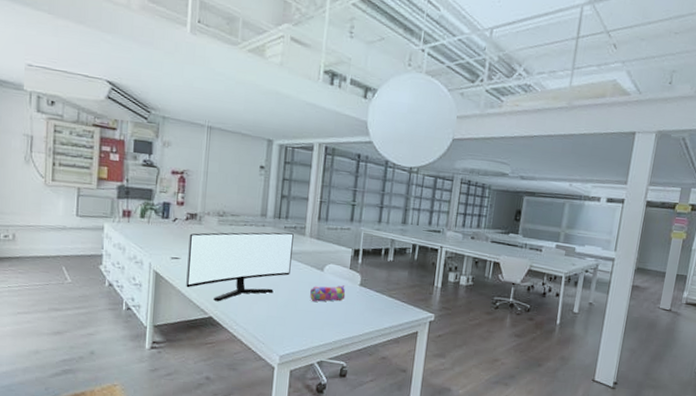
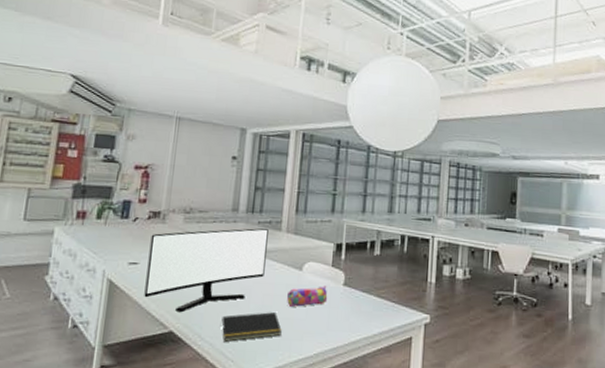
notepad: none [252,305,305,328] -> present [220,312,282,342]

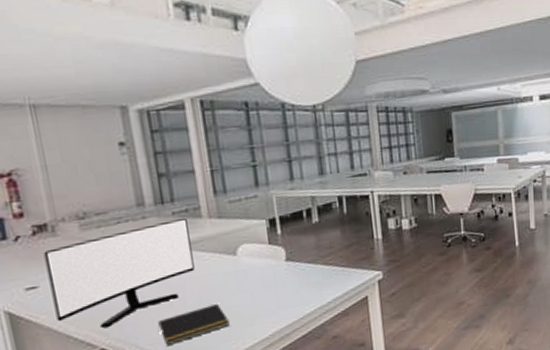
pencil case: present [287,286,328,307] -> none [226,265,272,295]

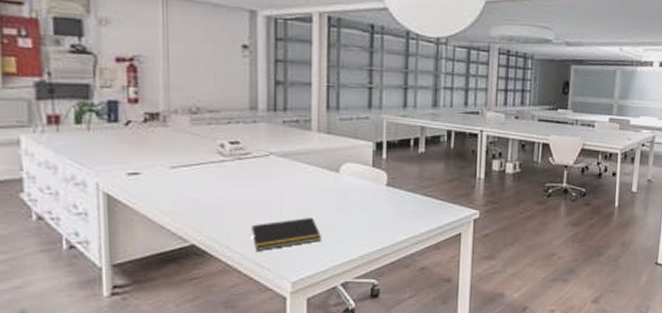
monitor: present [43,218,195,329] -> none [151,128,296,225]

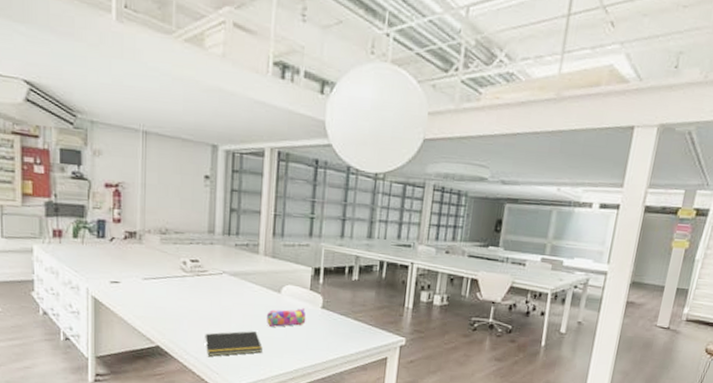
pencil case: none [325,187,370,211] -> present [267,308,306,327]

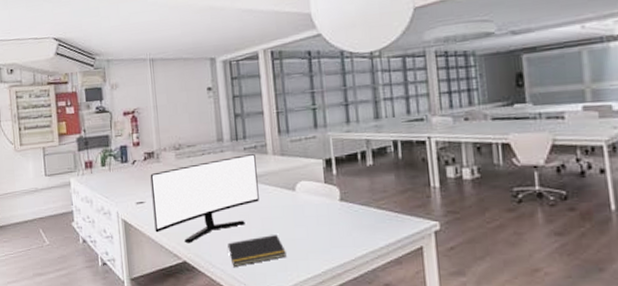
monitor: none [129,250,246,329] -> present [150,154,259,244]
pencil case: present [267,308,306,327] -> none [285,203,326,227]

